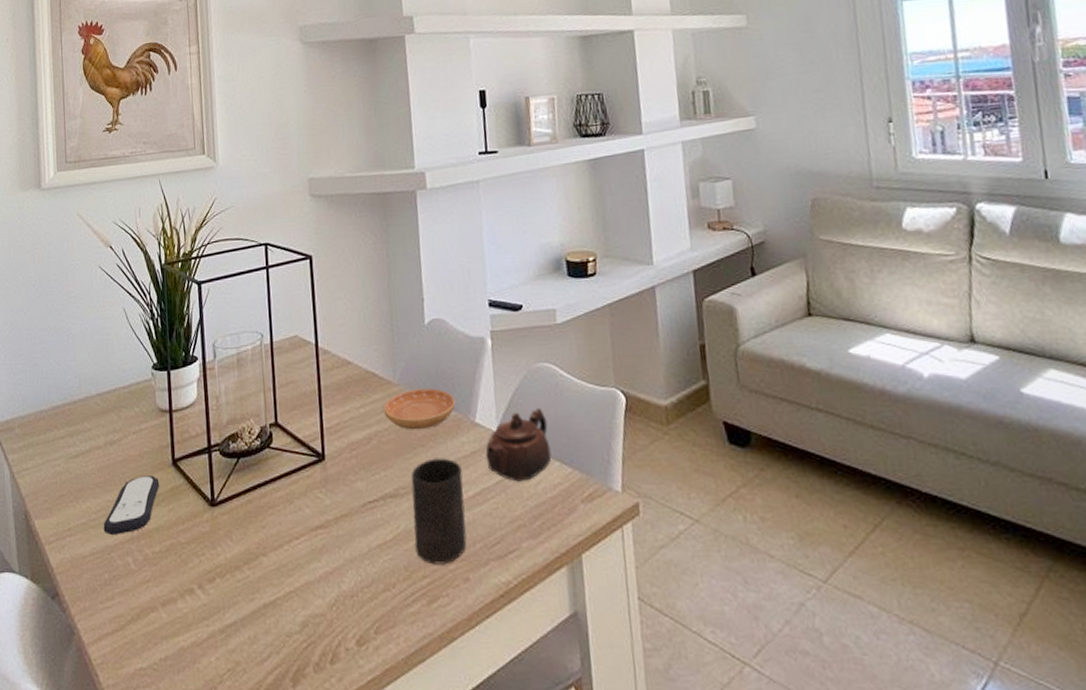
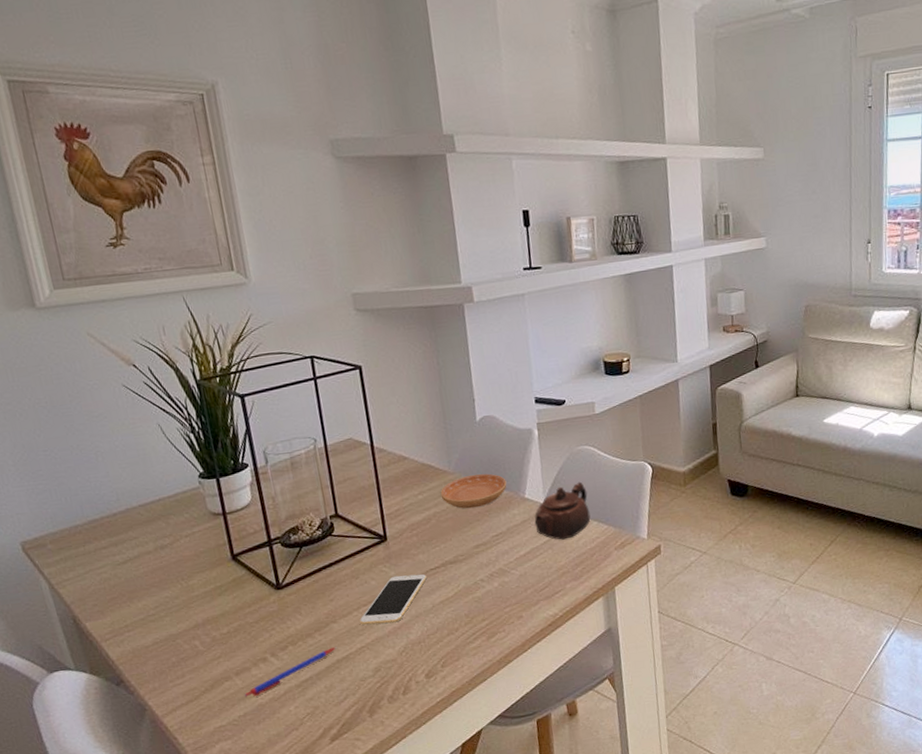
remote control: present [103,475,160,535] -> none [163,570,221,625]
pen: none [167,587,265,638] -> present [244,647,337,697]
smartphone: none [289,505,364,566] -> present [359,574,427,626]
cup: present [411,458,467,565] -> none [468,528,520,610]

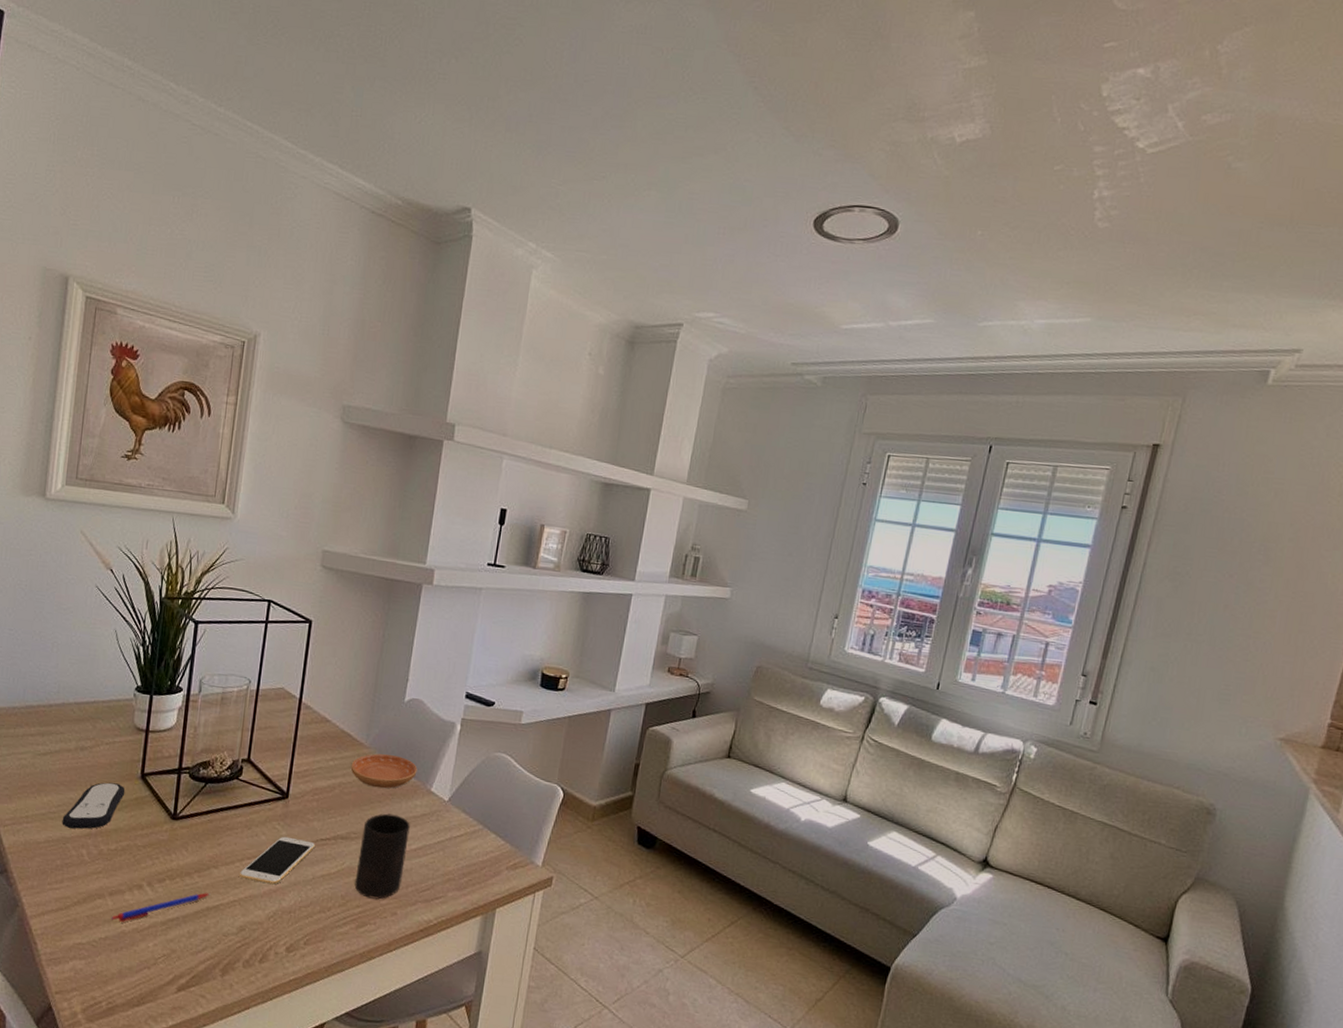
remote control: none [163,570,221,625] -> present [62,782,125,829]
cup: none [468,528,520,610] -> present [354,813,410,899]
teapot: present [534,481,591,540] -> none [433,788,493,845]

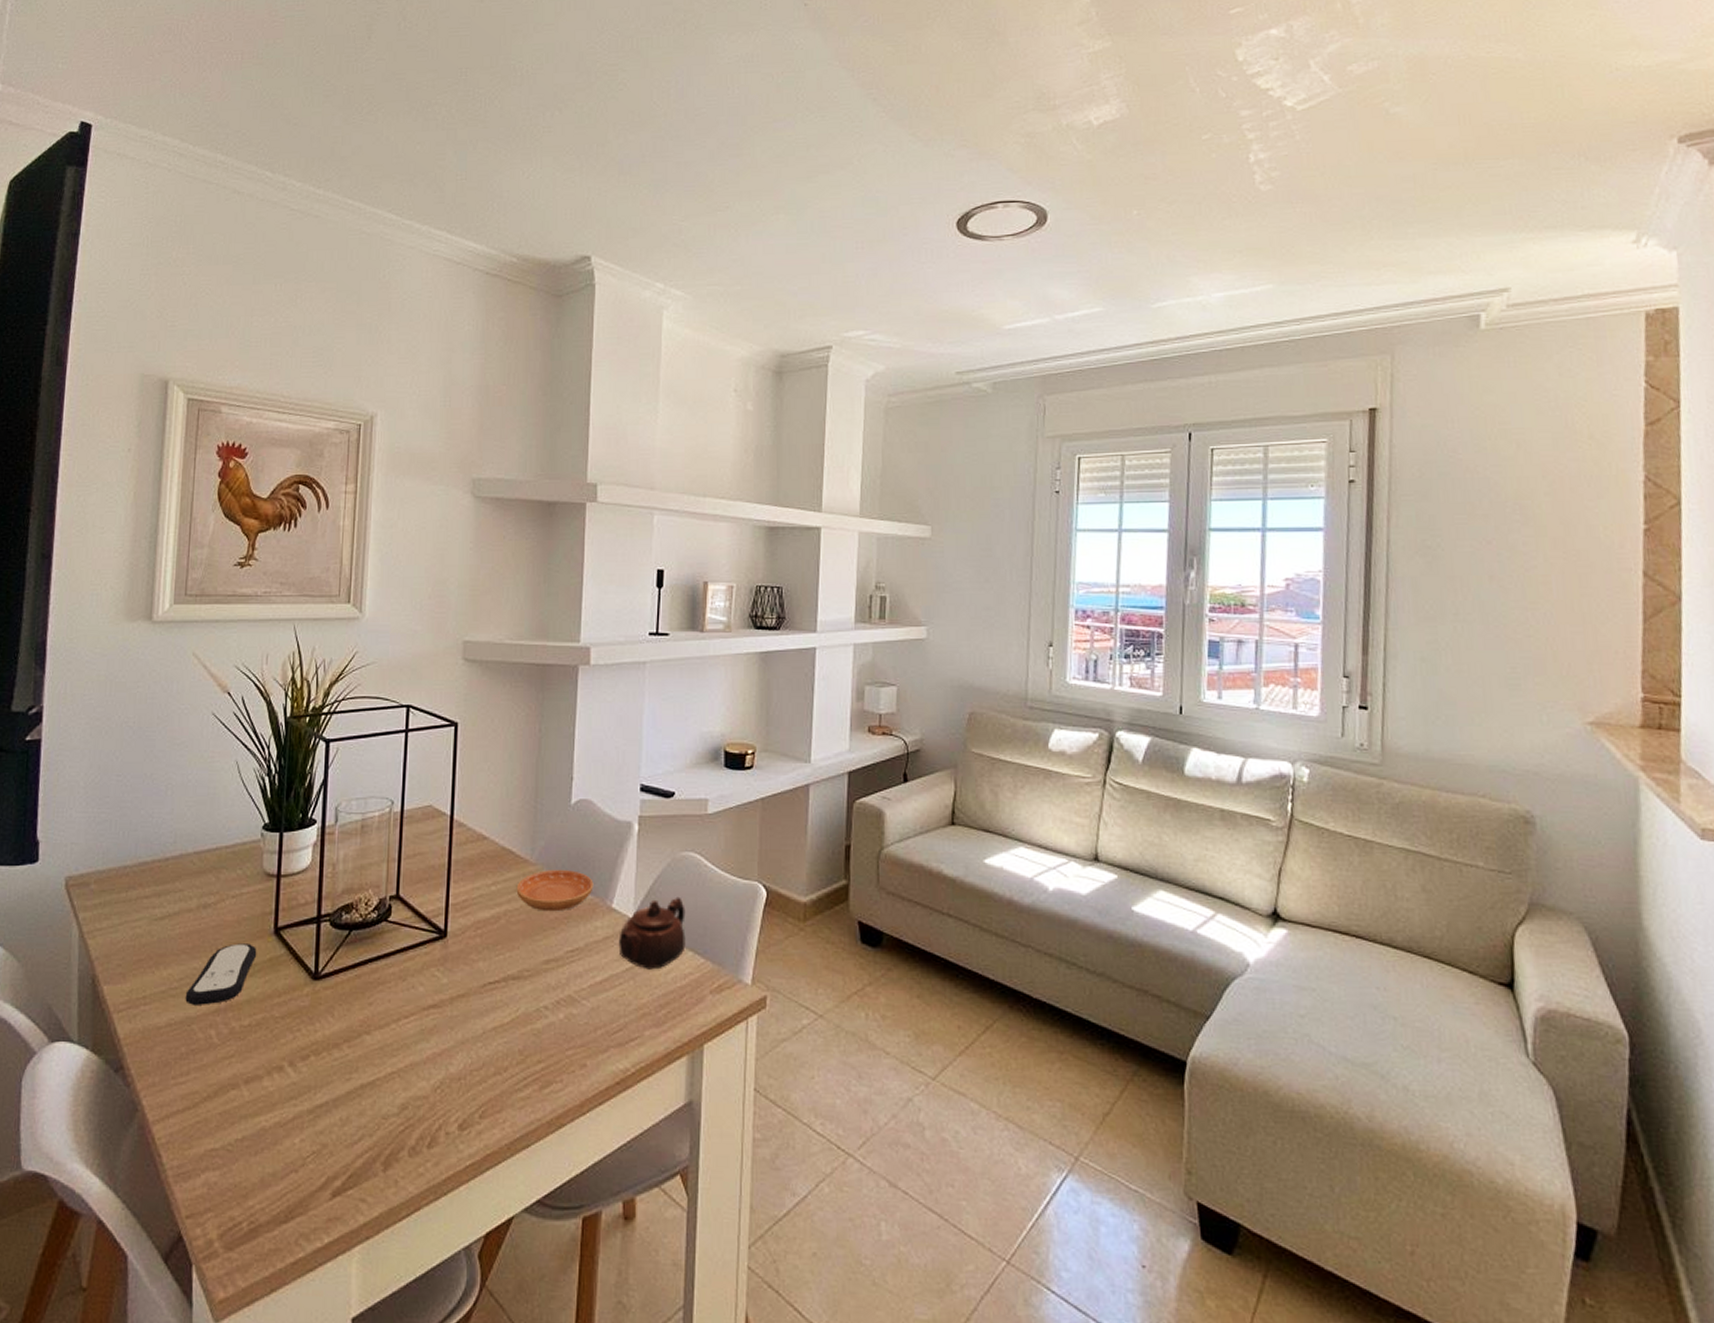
pen: present [111,893,211,923] -> none [248,1067,364,1117]
smartphone: present [238,836,315,885] -> none [395,984,482,1047]
cup: present [354,813,410,899] -> none [533,941,592,1050]
teapot: none [433,788,493,845] -> present [618,896,686,970]

